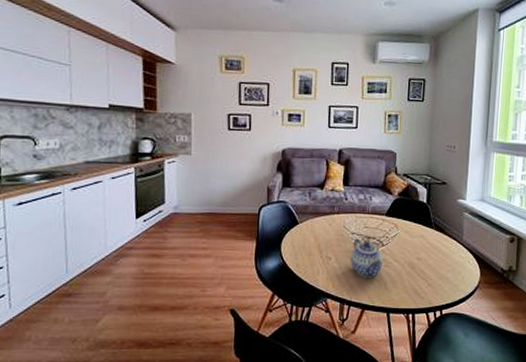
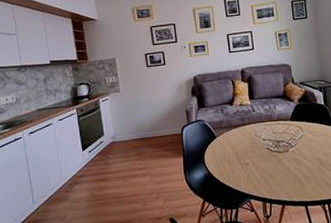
teapot: present [350,238,383,278] -> none [265,143,294,177]

